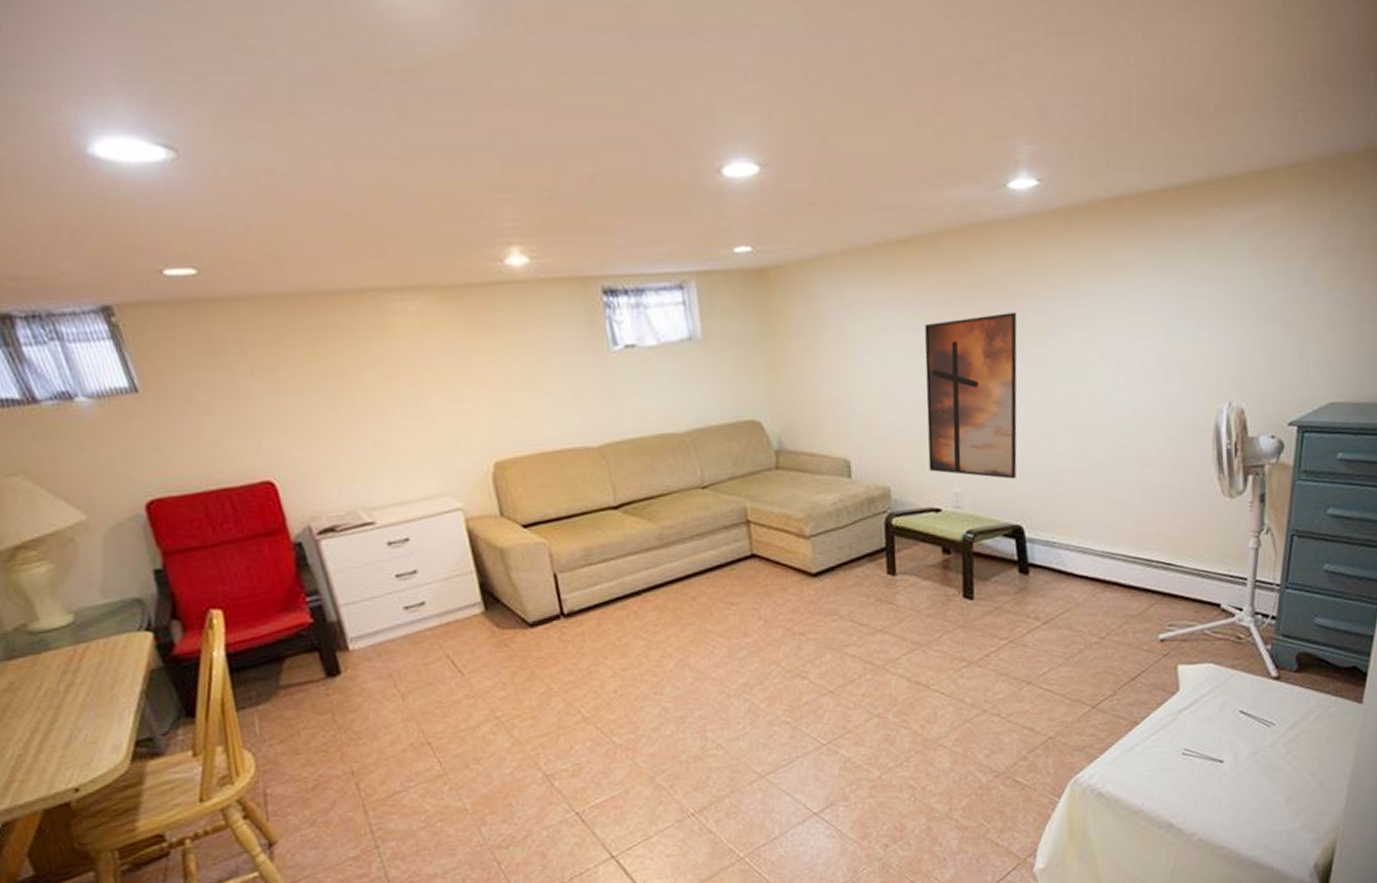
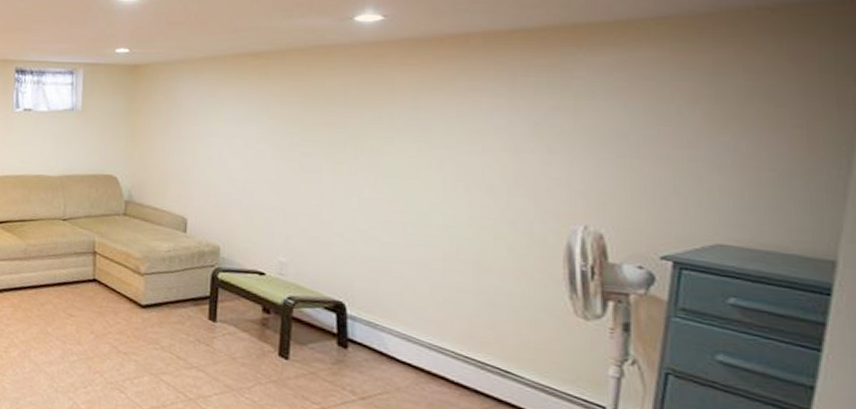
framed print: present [925,312,1017,479] -> none [257,118,355,260]

